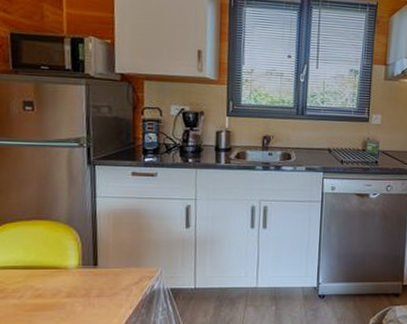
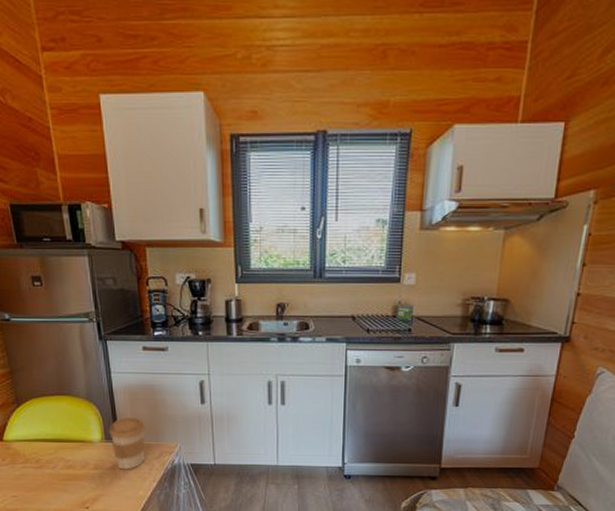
coffee cup: none [87,241,127,297] -> present [109,416,146,470]

